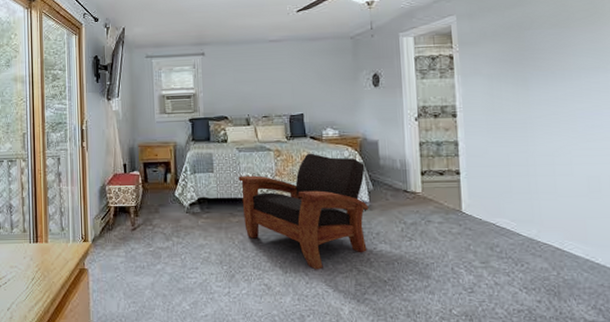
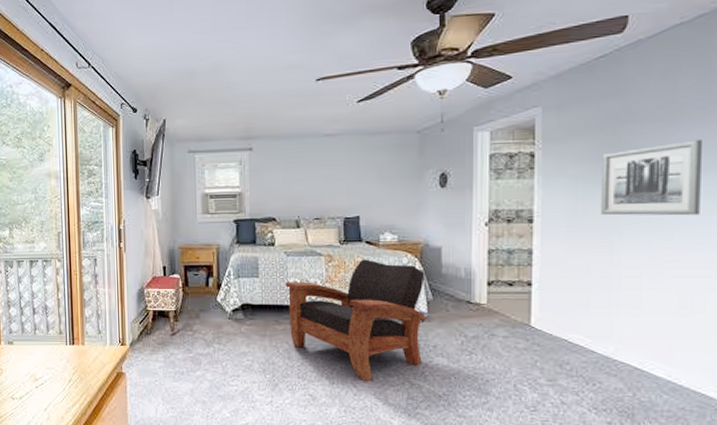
wall art: none [511,43,597,110] -> present [600,139,702,216]

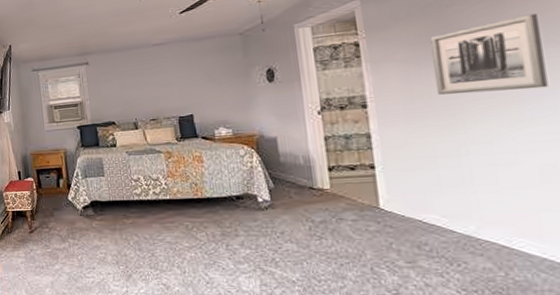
armchair: present [285,259,426,382] -> none [130,153,271,270]

